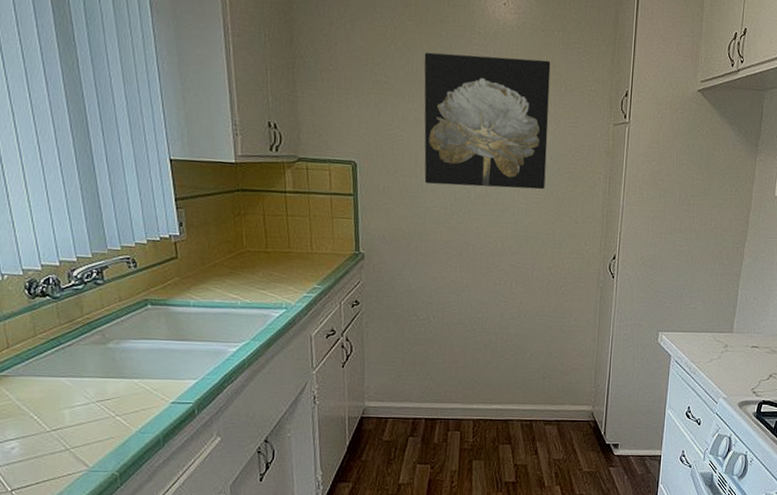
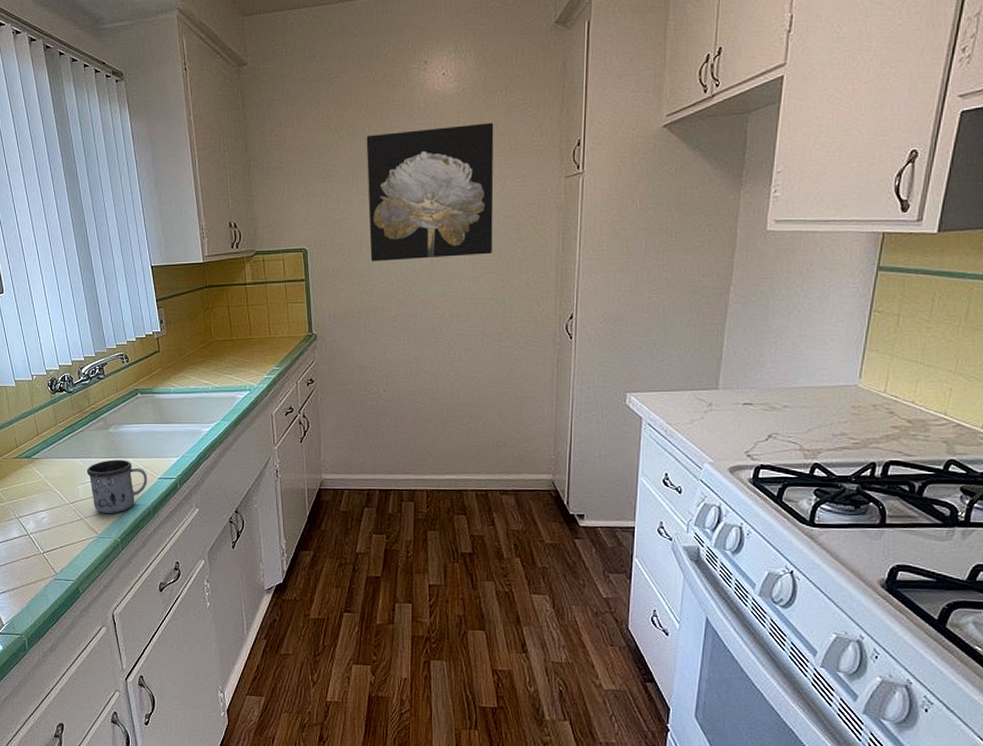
mug: none [75,380,157,444] -> present [86,460,147,514]

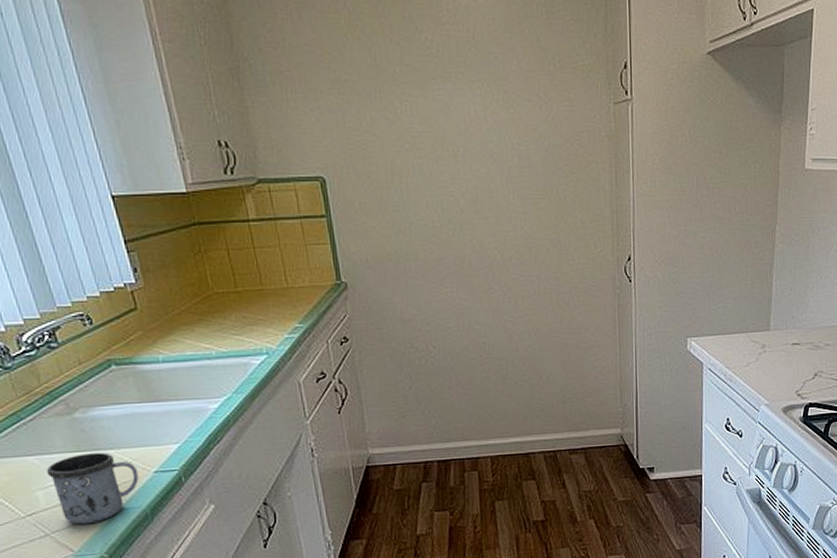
wall art: present [366,122,494,262] -> none [387,34,543,195]

